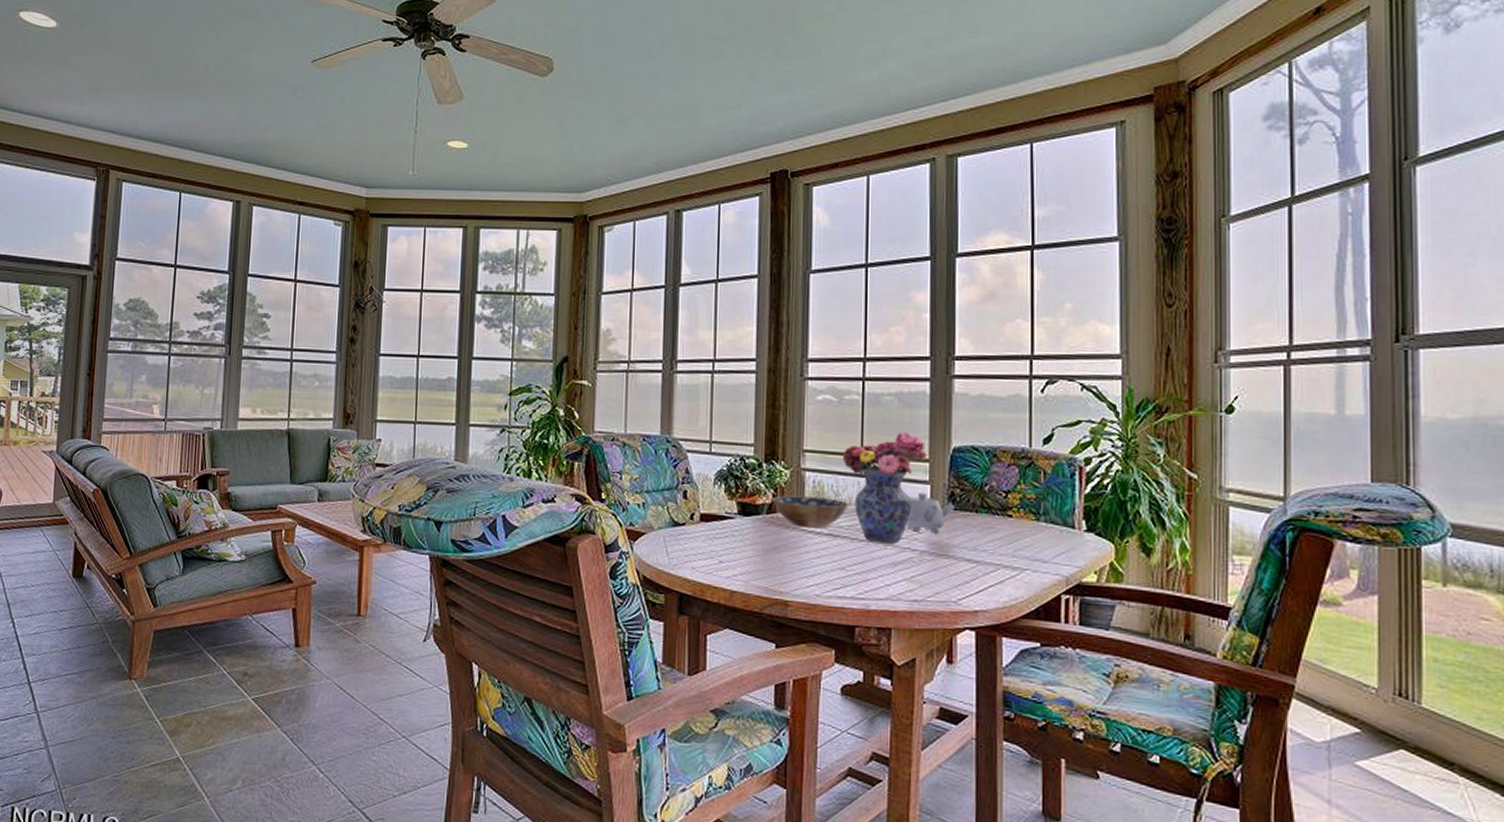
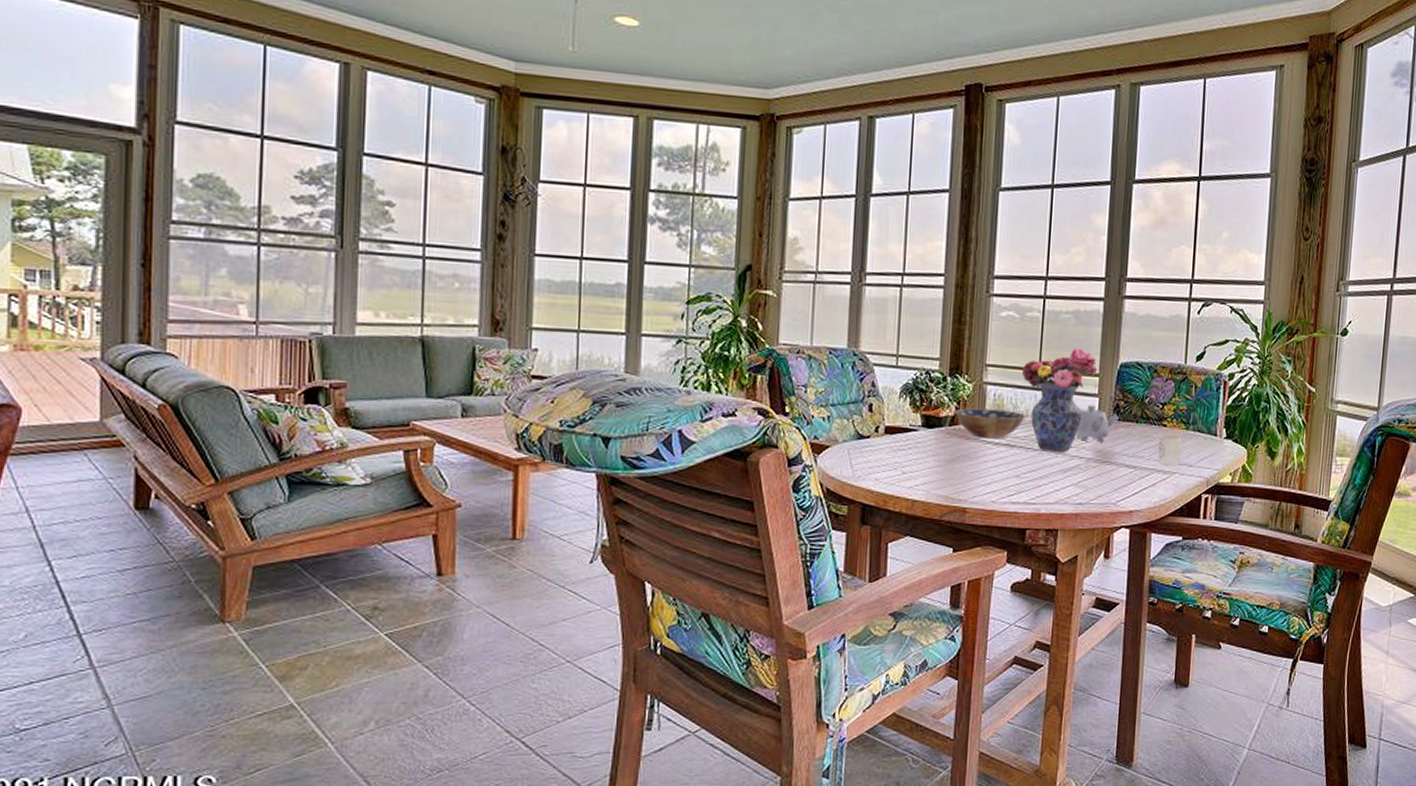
mug: none [1004,526,1033,562] -> present [1158,434,1183,467]

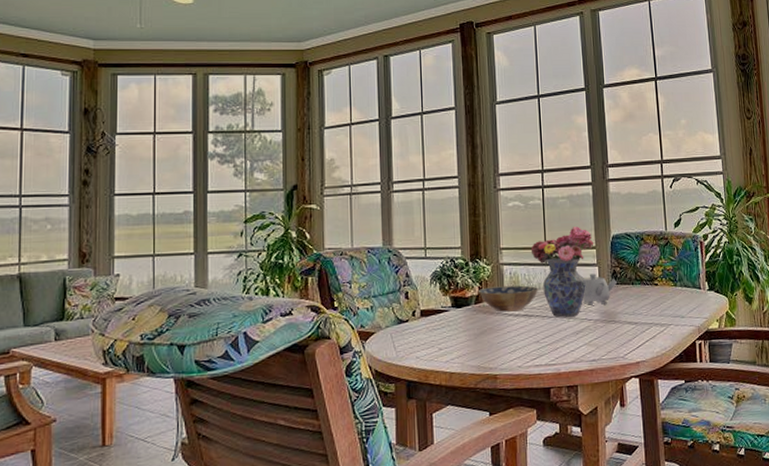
mug: present [1158,434,1183,467] -> none [653,292,674,320]

